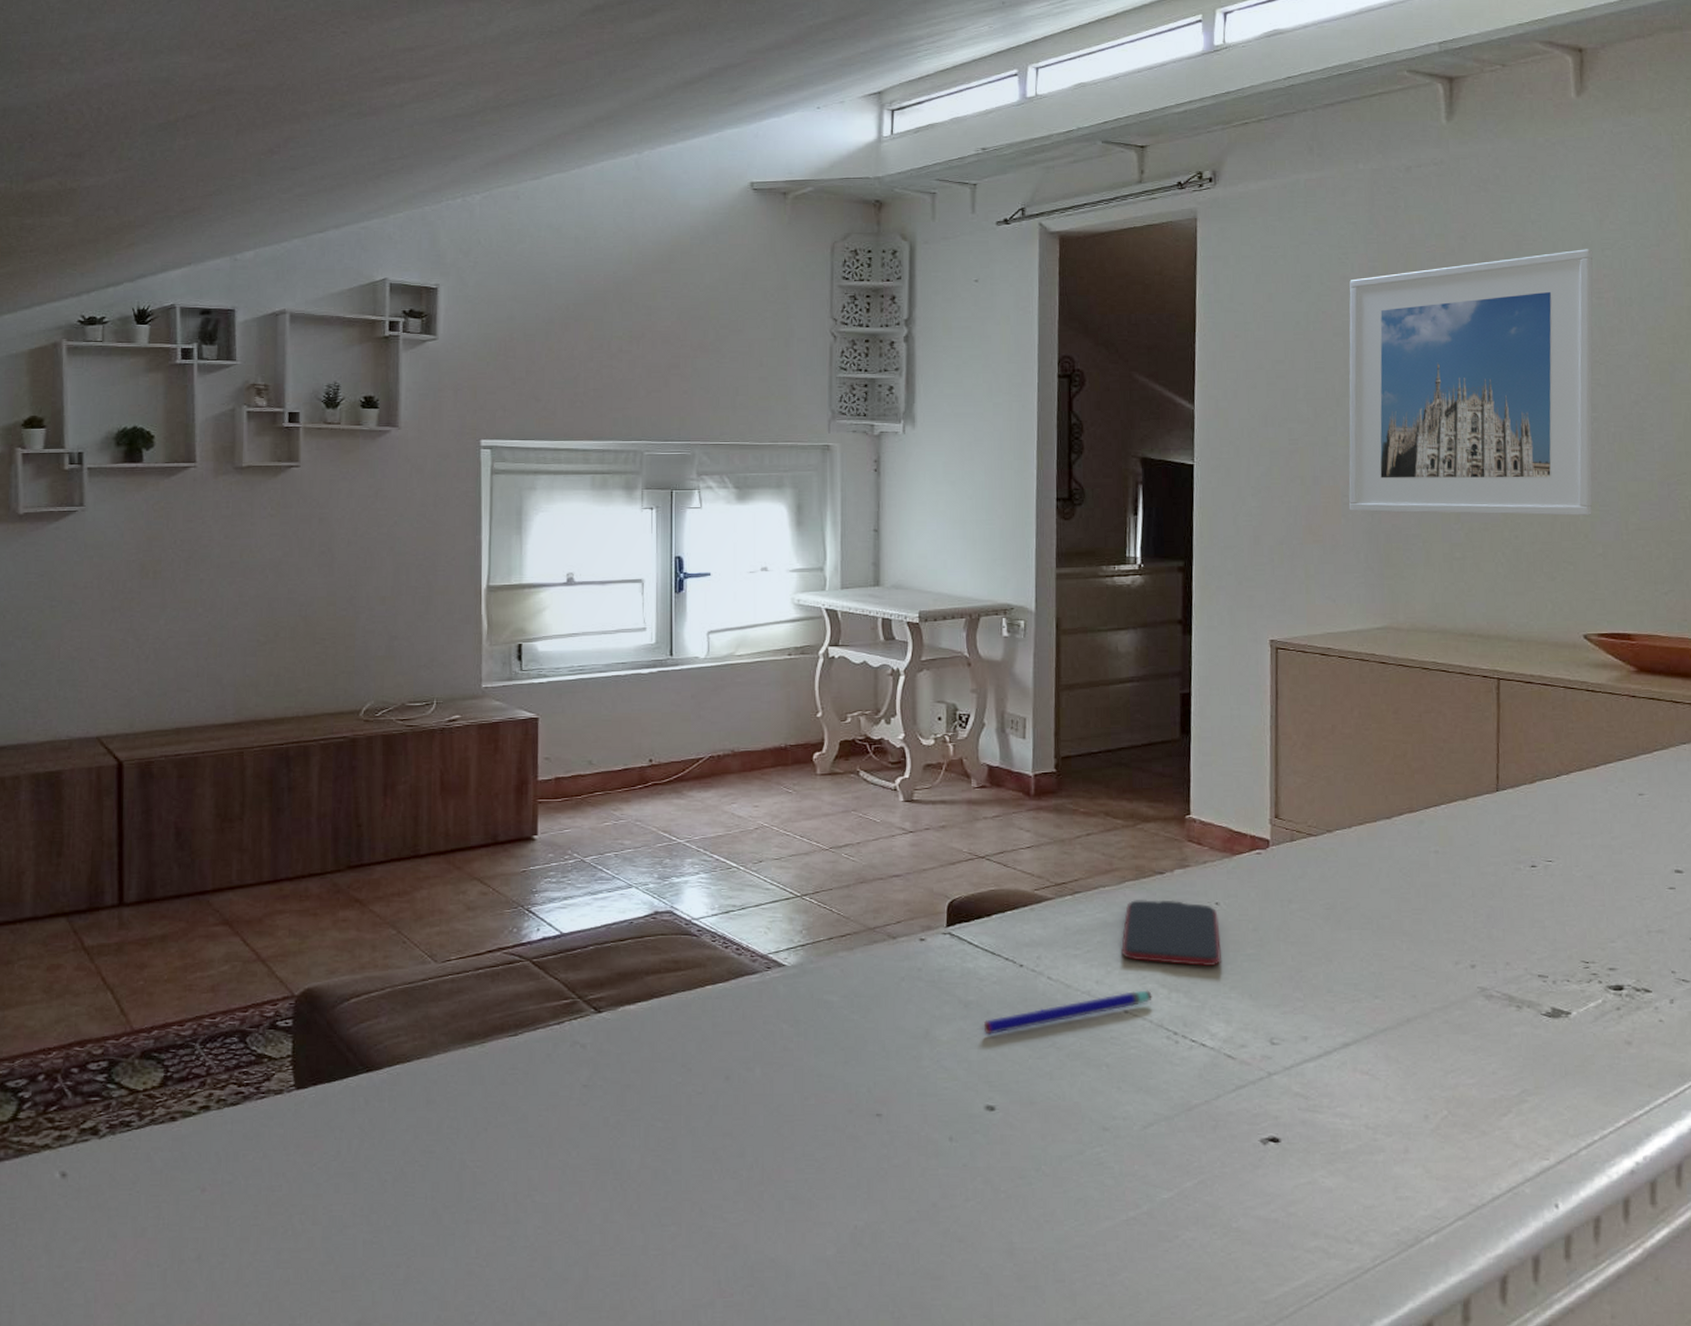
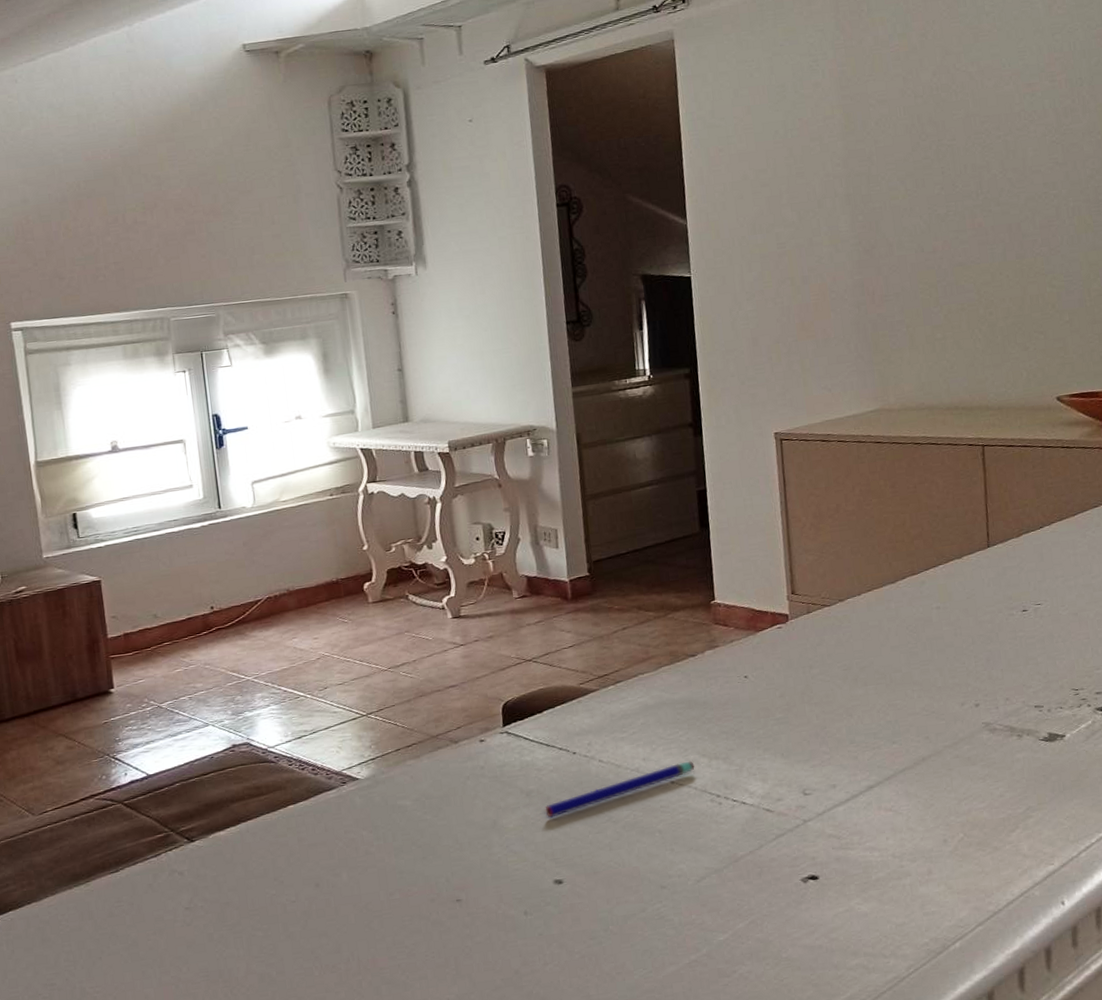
smartphone: present [1120,900,1222,966] -> none [662,678,755,736]
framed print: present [1348,249,1593,516] -> none [822,35,1058,306]

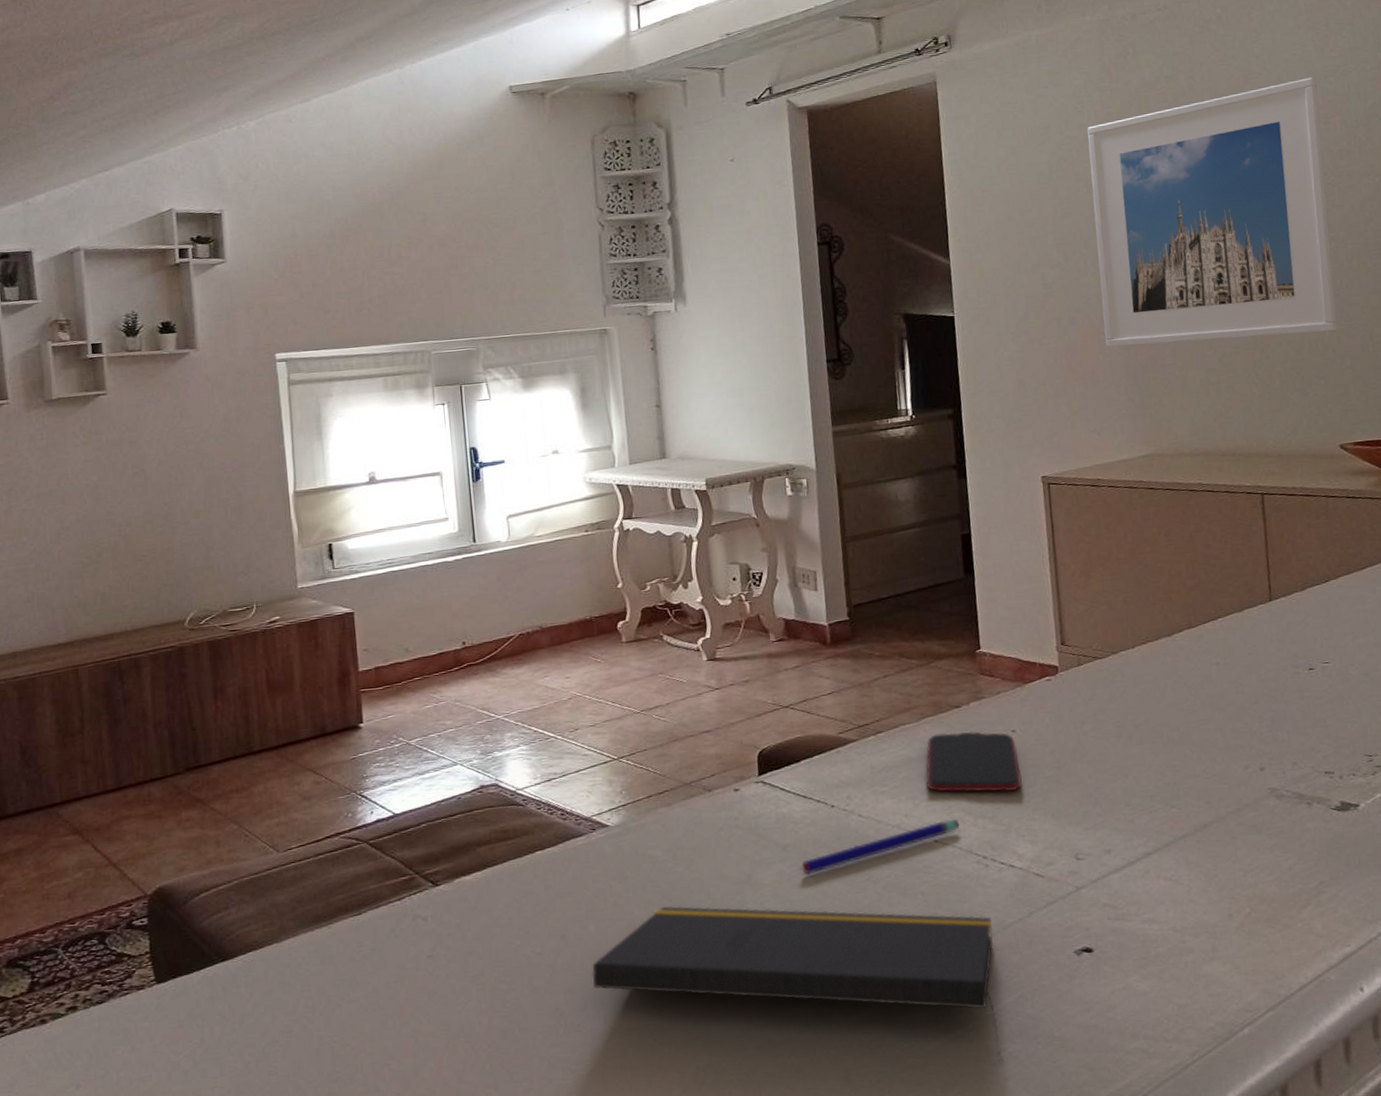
notepad: none [345,850,735,985] -> present [591,906,1004,1064]
smartphone: none [662,678,755,736] -> present [925,731,1023,793]
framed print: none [822,35,1058,306] -> present [1087,77,1338,348]

